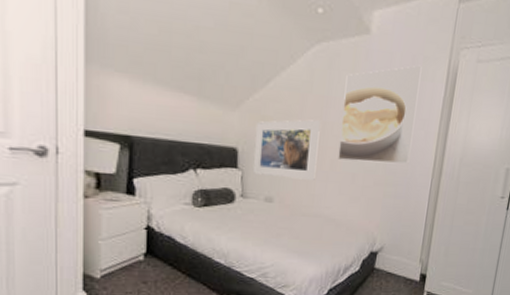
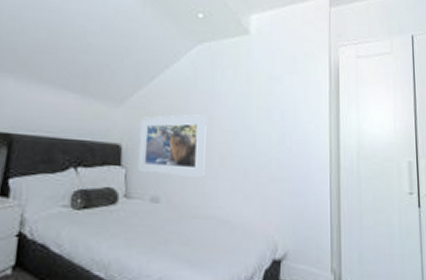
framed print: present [338,65,422,164] -> none [227,61,303,158]

